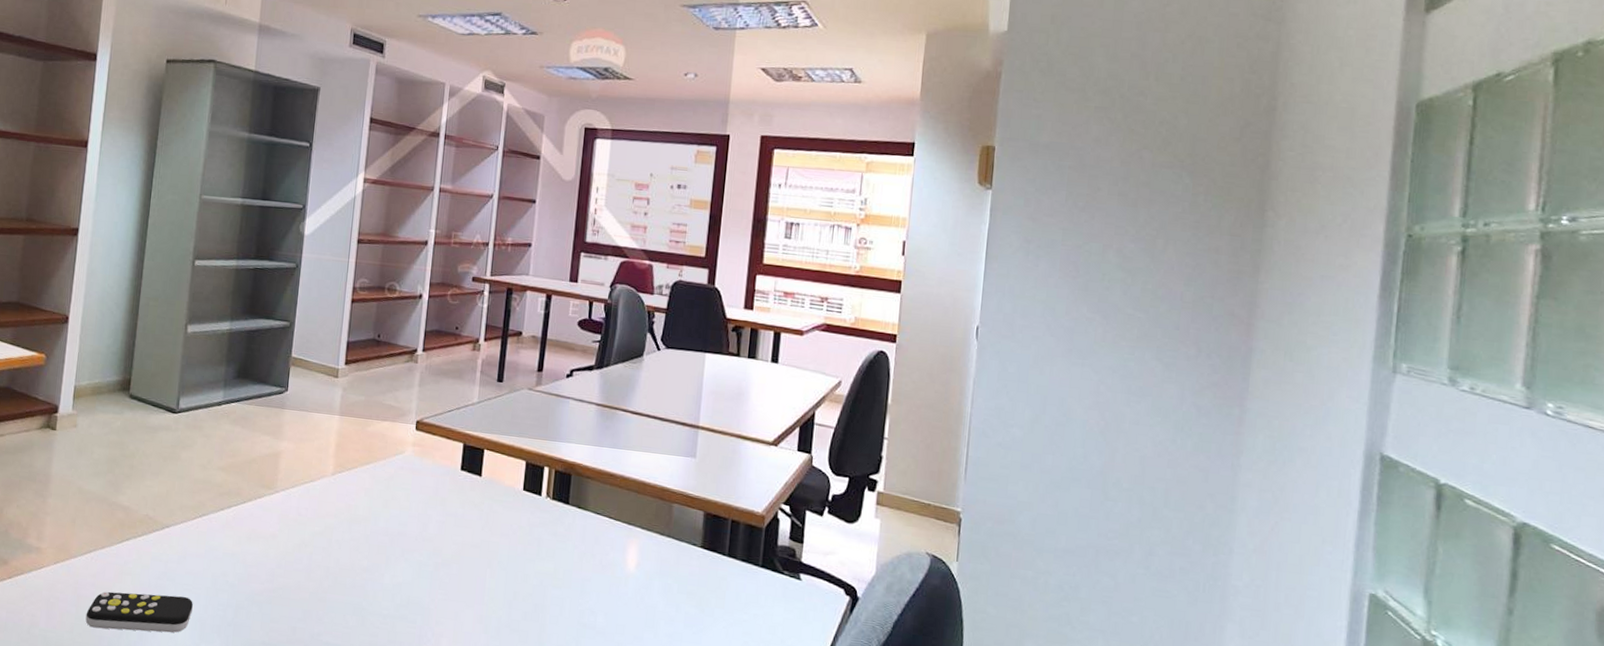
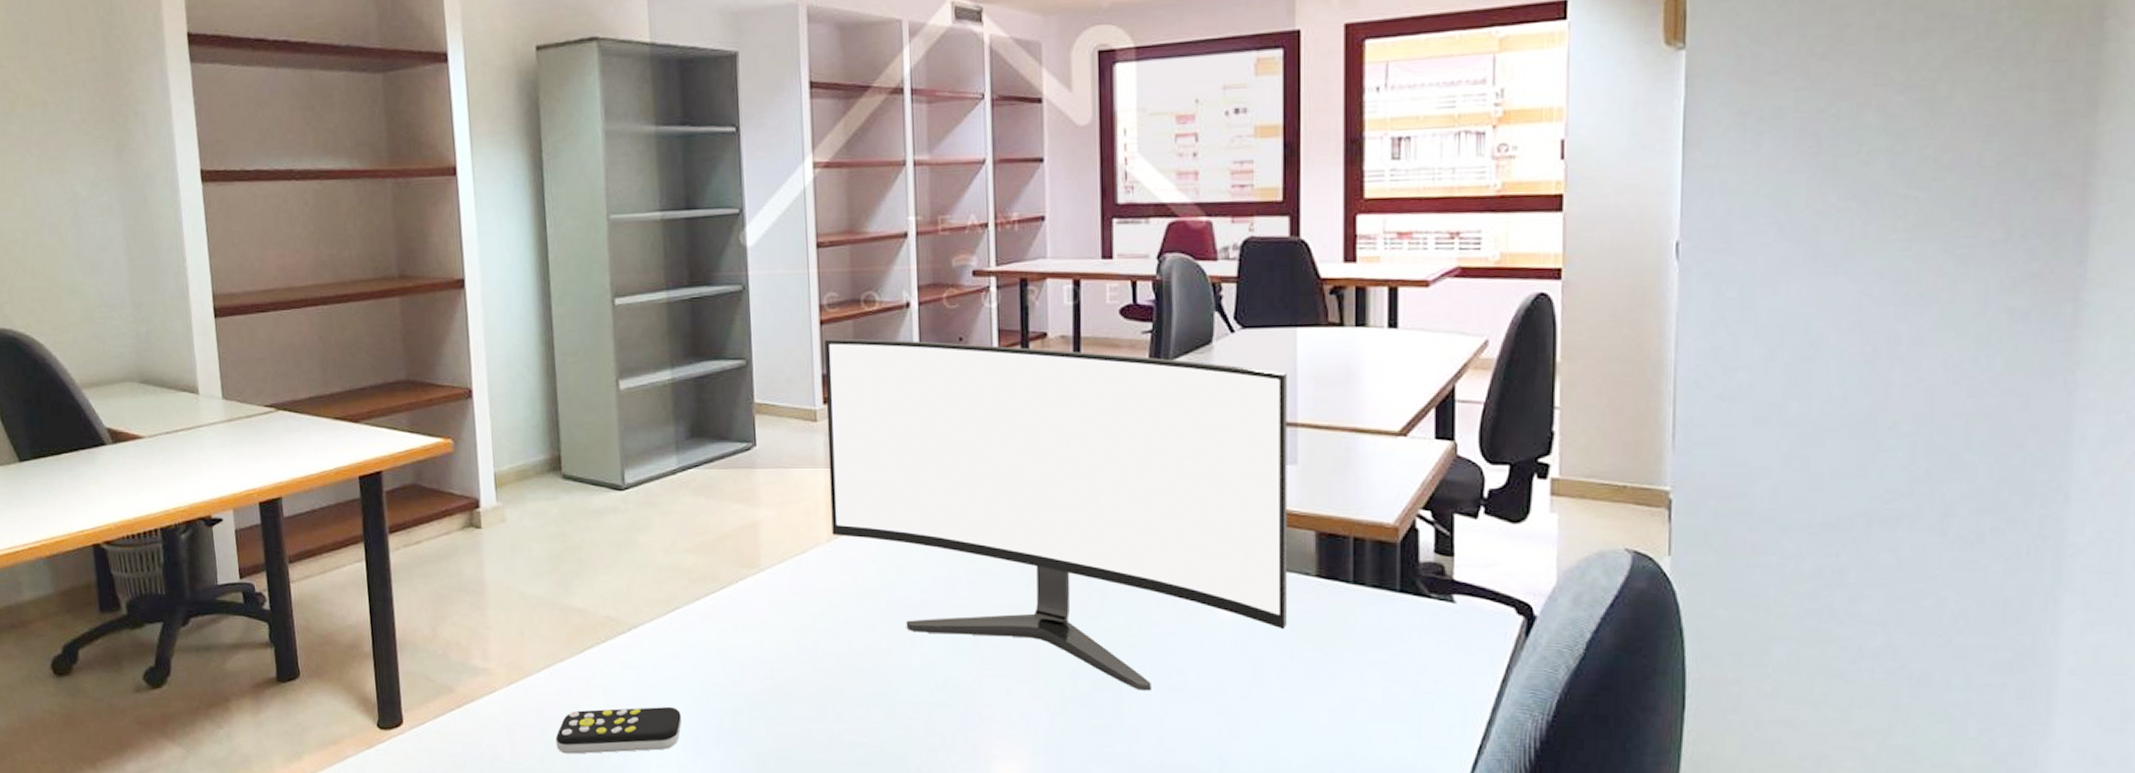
monitor: none [337,314,695,625] -> present [824,338,1288,691]

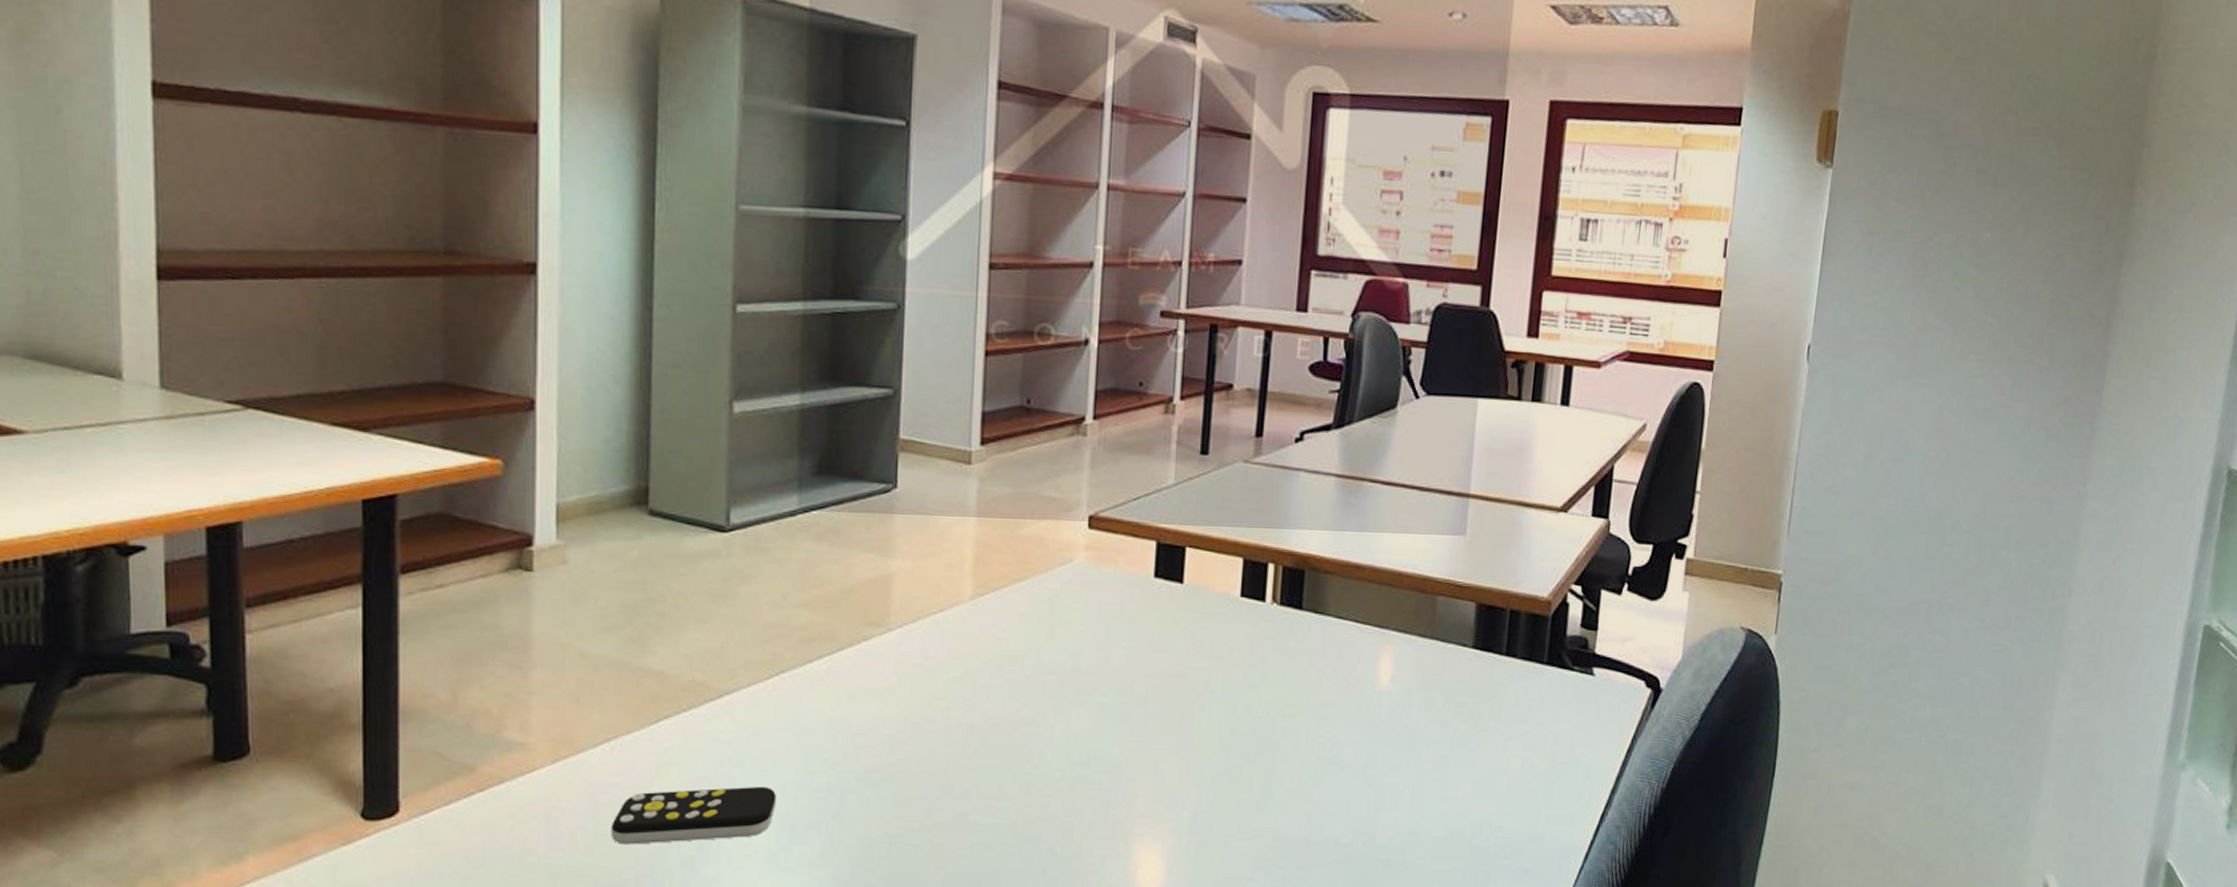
monitor: present [824,338,1288,691] -> none [977,372,1464,763]

